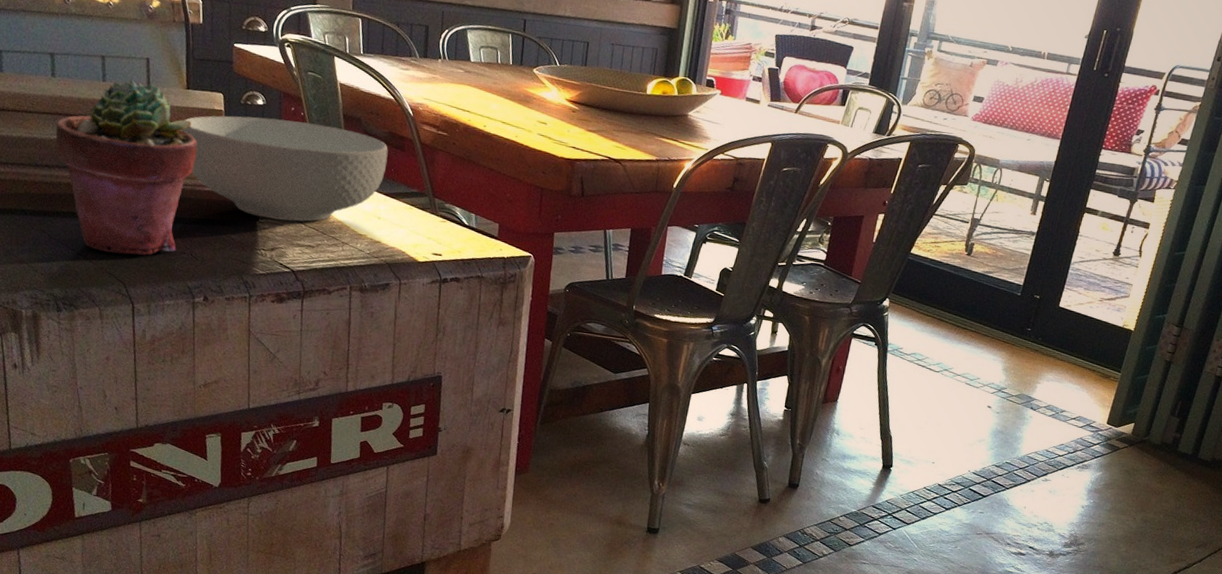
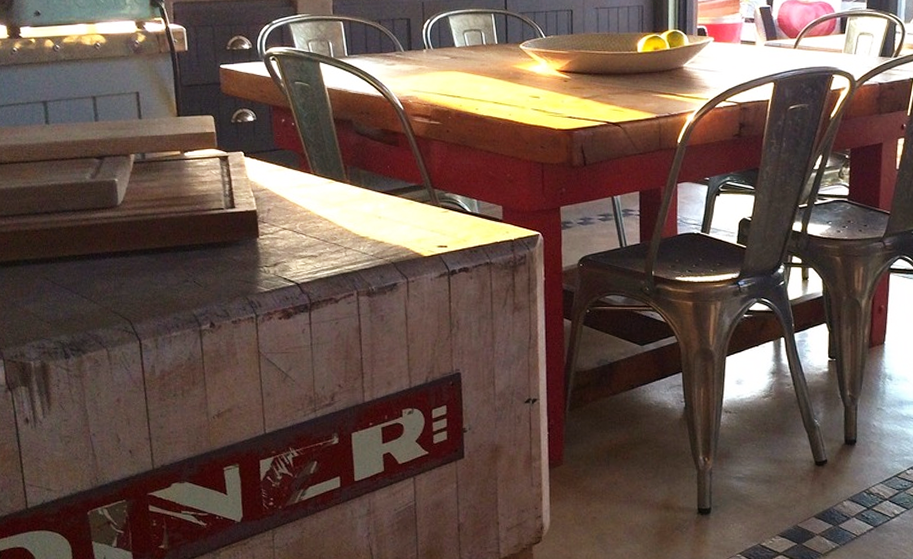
potted succulent: present [55,79,197,256] -> none [52,115,192,291]
cereal bowl: present [181,115,388,222] -> none [175,132,382,234]

